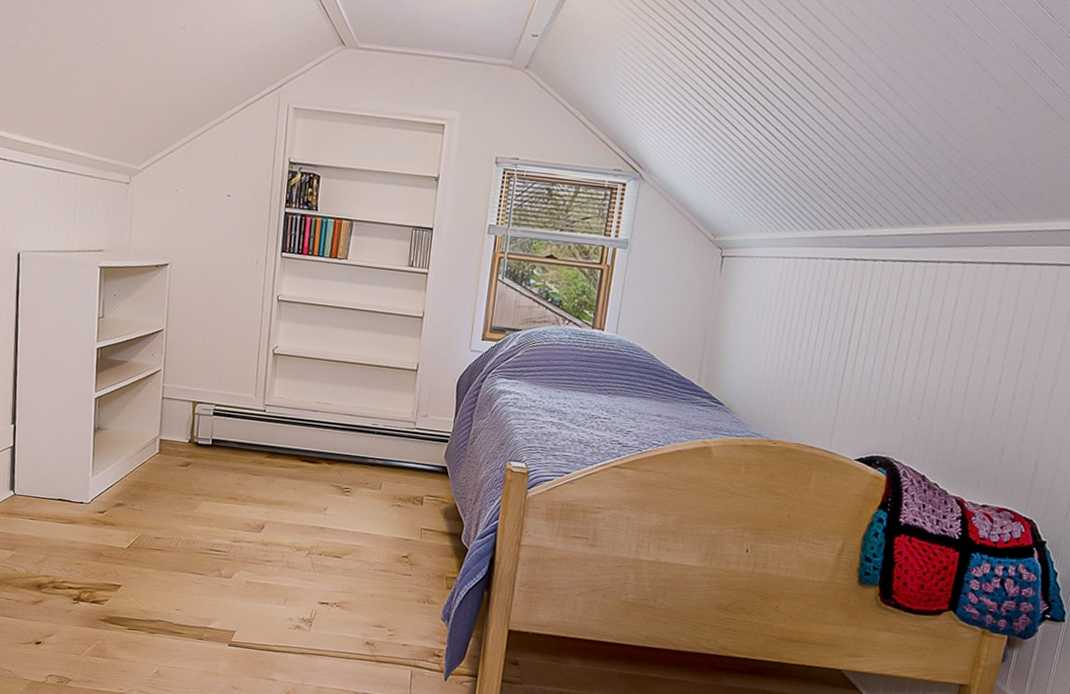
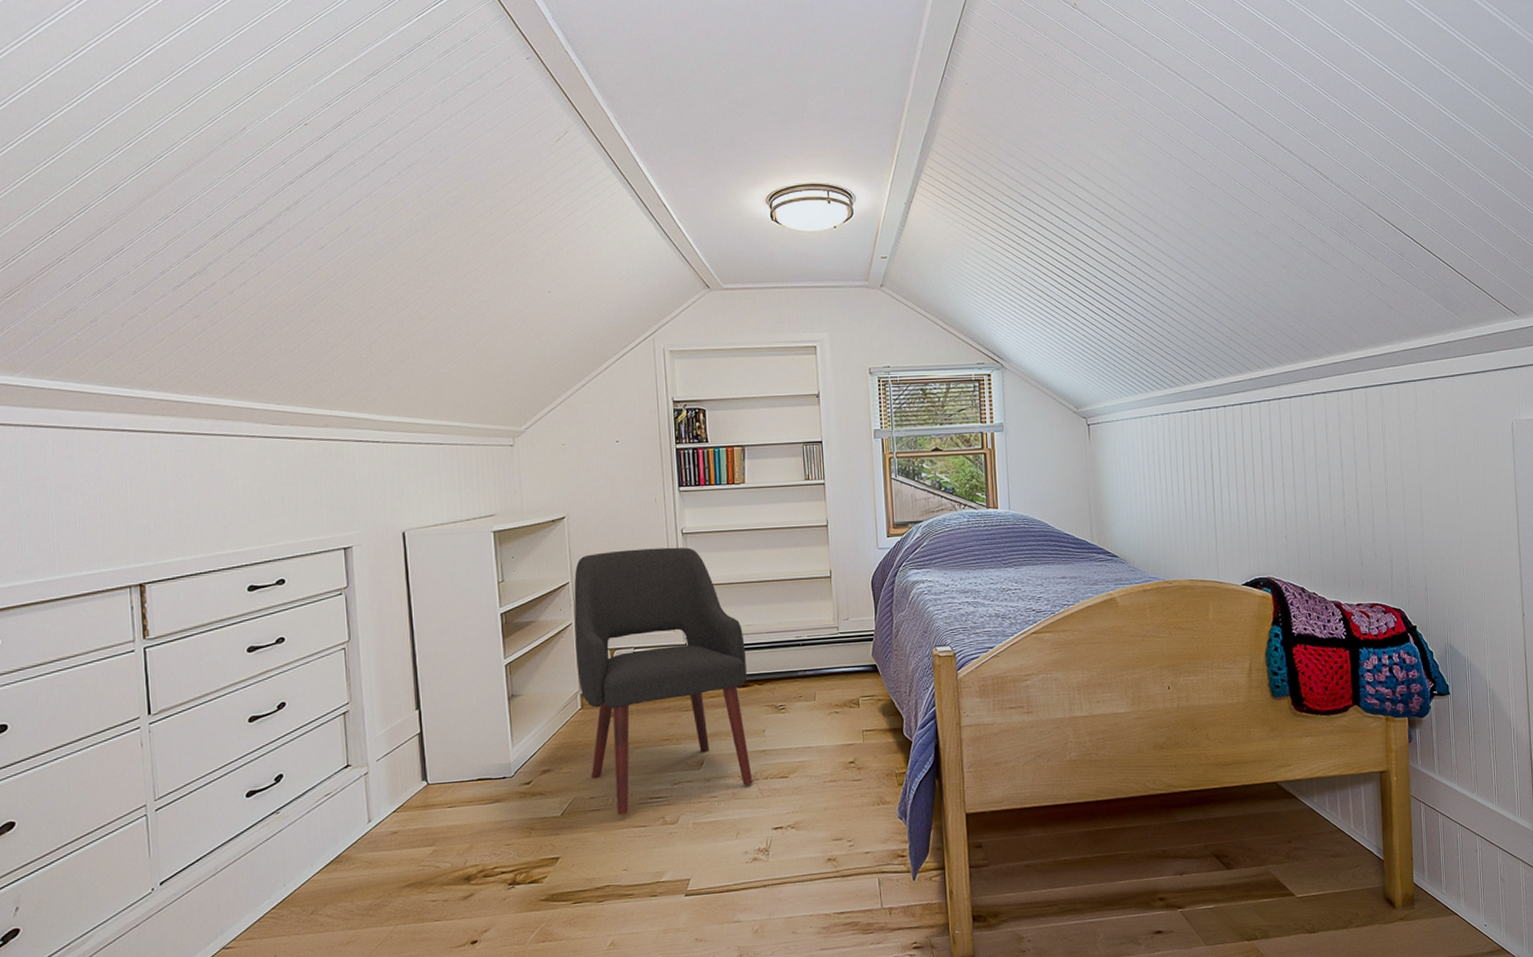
chair: none [159,305,322,560] -> present [574,547,753,815]

